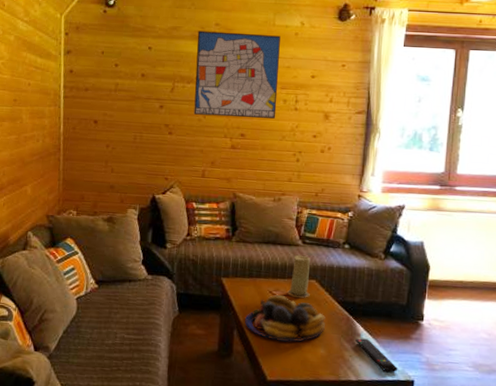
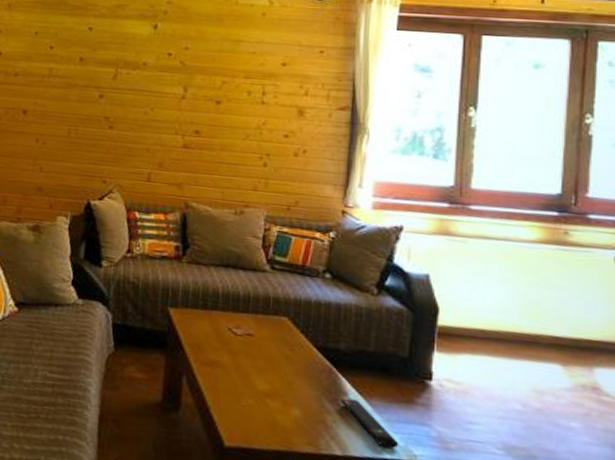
wall art: present [193,31,281,119] -> none [139,9,244,114]
fruit bowl: present [245,294,325,342] -> none [197,333,301,398]
candle: present [287,254,310,299] -> none [251,283,281,340]

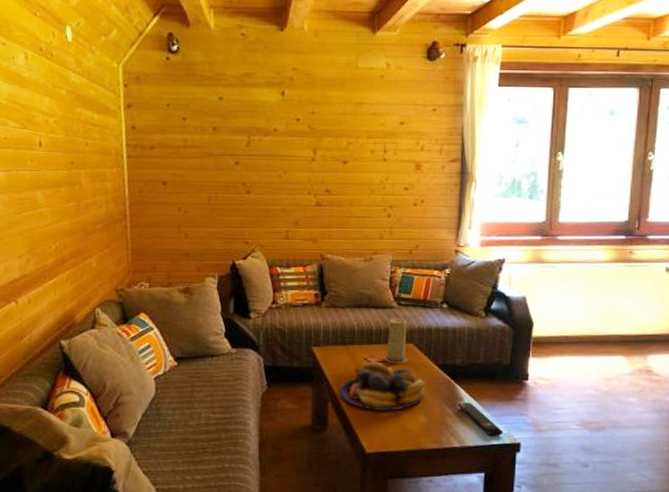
fruit bowl: none [197,333,301,398] -> present [340,361,425,411]
candle: none [251,283,281,340] -> present [384,317,408,364]

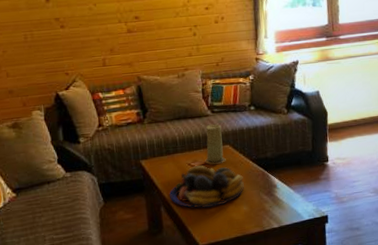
remote control: present [458,402,504,437] -> none [273,188,313,214]

